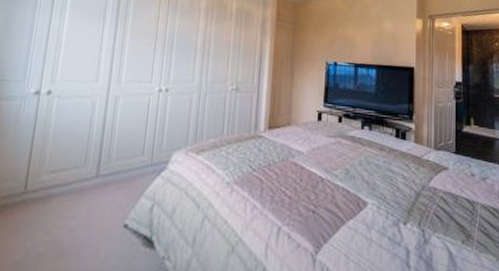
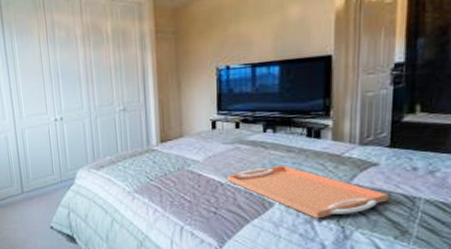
serving tray: none [328,163,456,221] -> present [227,165,389,219]

